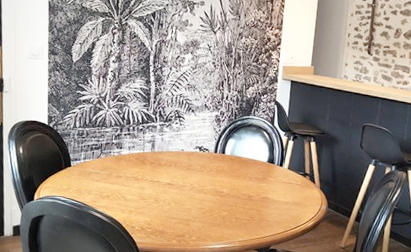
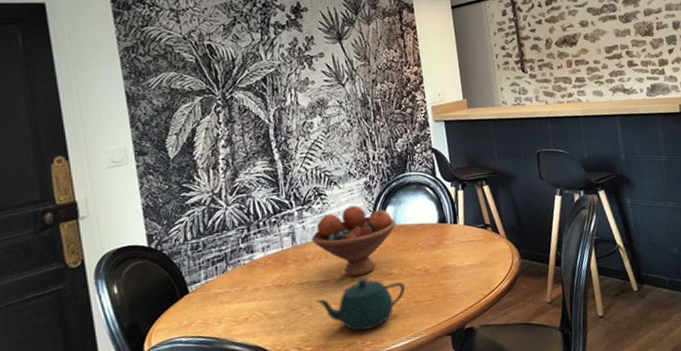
teapot: none [160,189,231,230] -> present [315,277,405,331]
fruit bowl: none [167,132,234,187] -> present [312,205,396,277]

